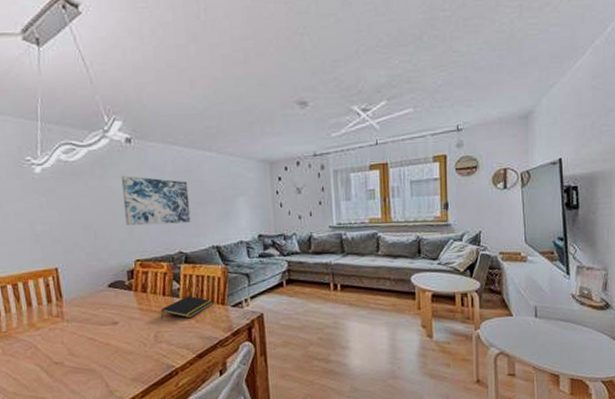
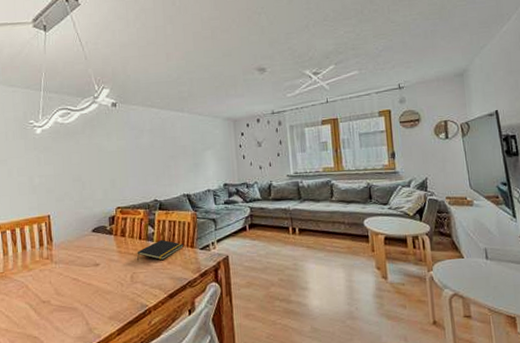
wall art: present [121,176,191,226] -> none [107,134,165,178]

